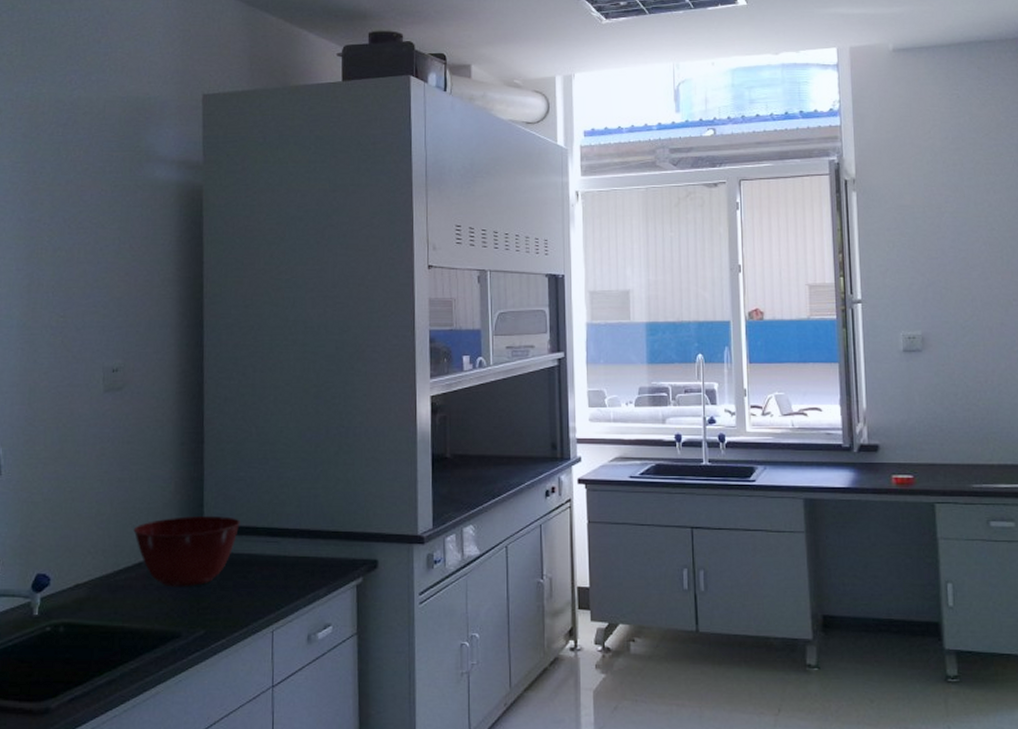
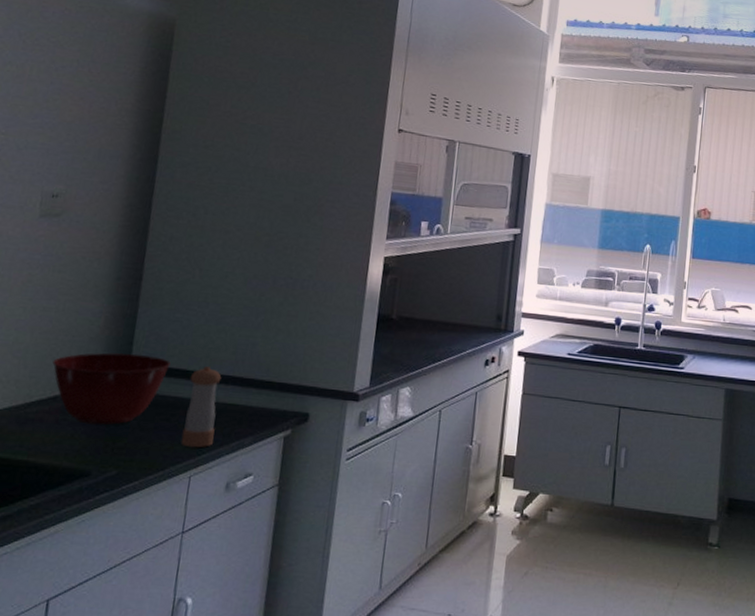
pepper shaker: none [259,522,290,603] -> present [180,366,222,448]

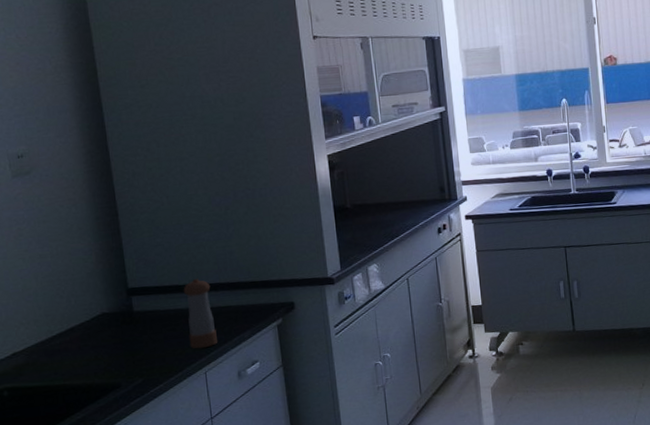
mixing bowl: present [52,352,171,426] -> none [61,278,163,346]

